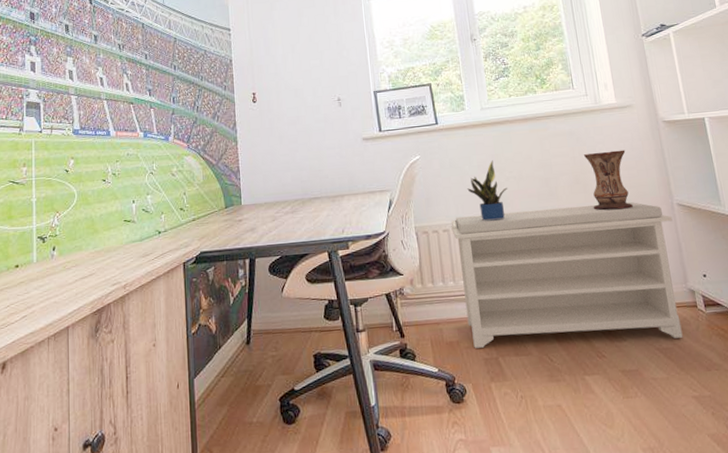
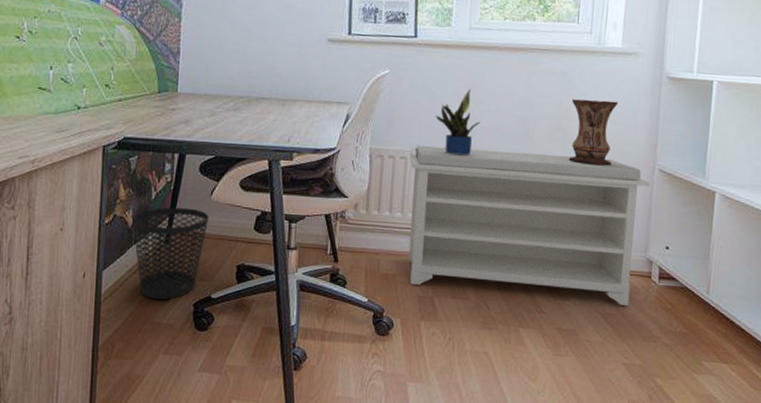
wastebasket: none [215,307,283,399] -> present [132,207,209,300]

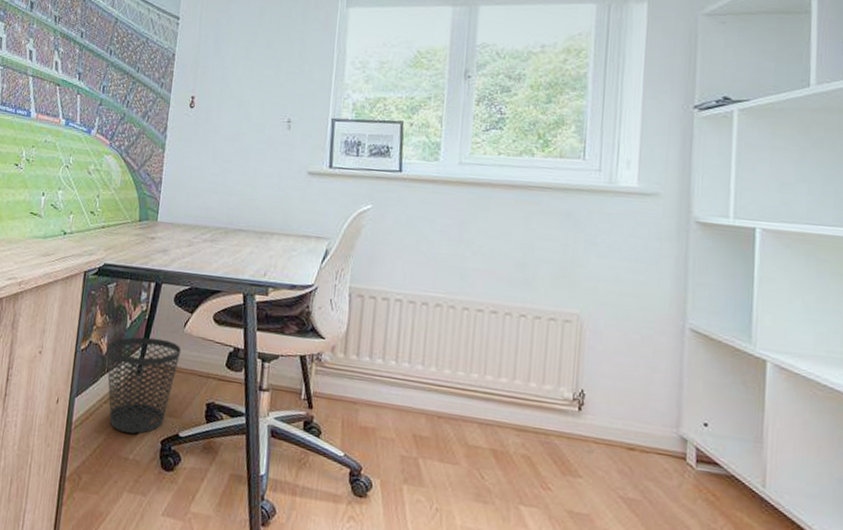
bench: present [408,145,650,306] -> none [389,286,679,492]
potted plant: present [435,89,481,156] -> none [421,227,473,301]
vase: present [568,99,619,166] -> none [576,243,636,322]

